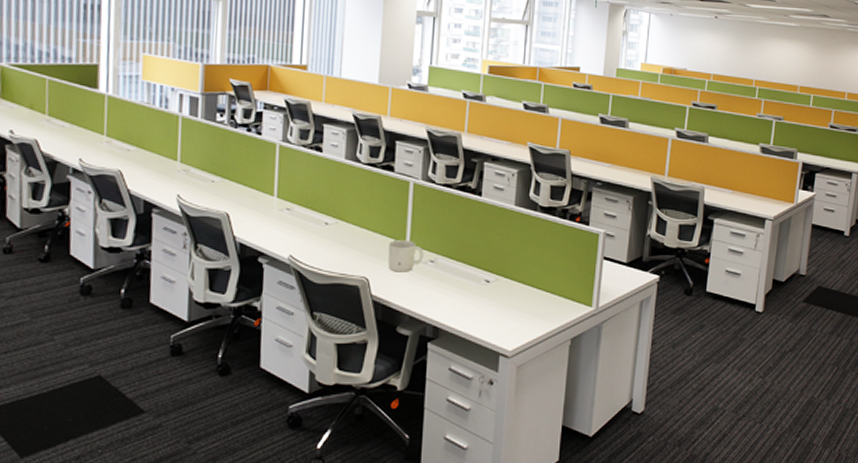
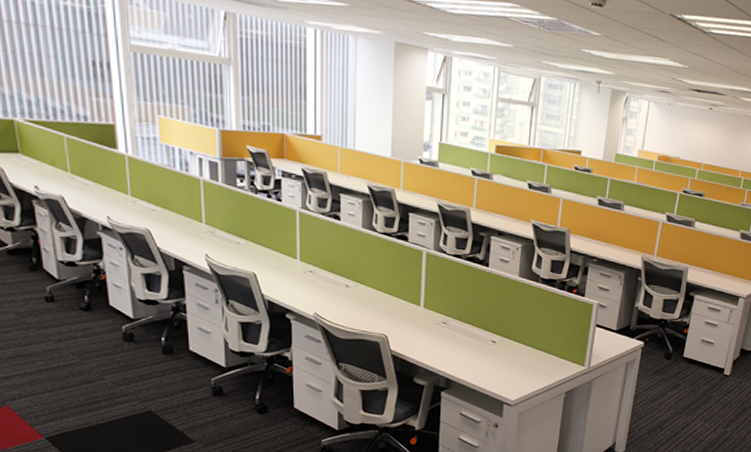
mug: present [388,240,424,272] -> none [405,303,437,332]

